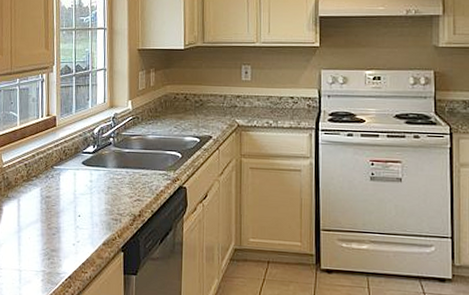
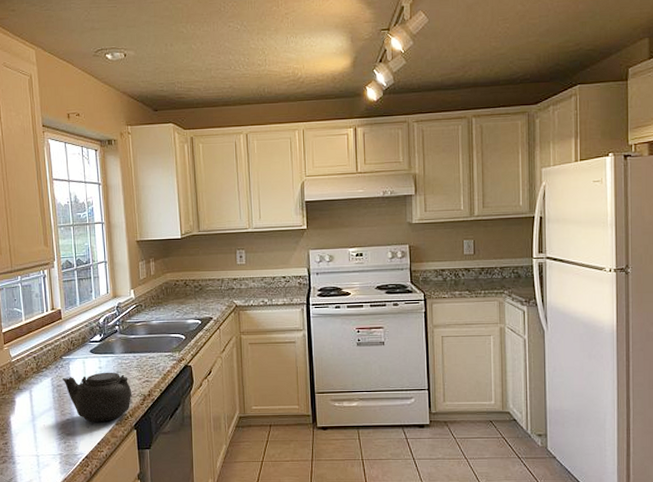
teapot: none [52,186,122,240] -> present [63,372,132,422]

